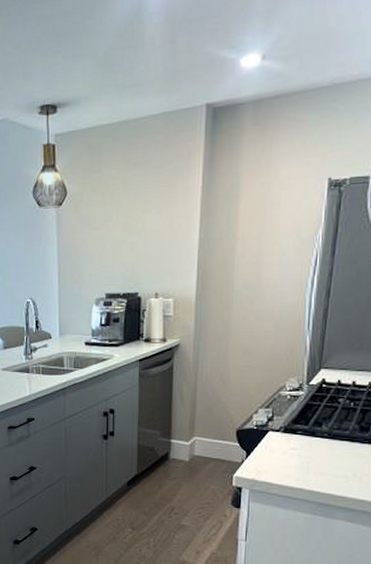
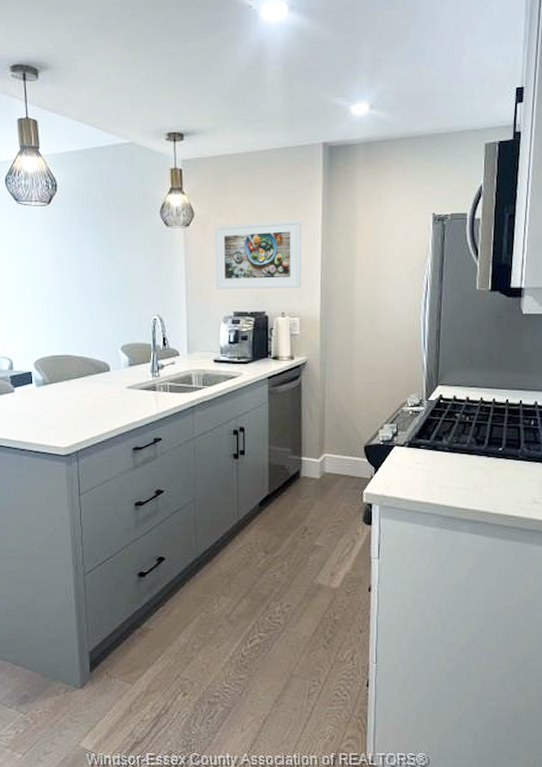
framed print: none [87,192,180,271] -> present [215,219,302,290]

